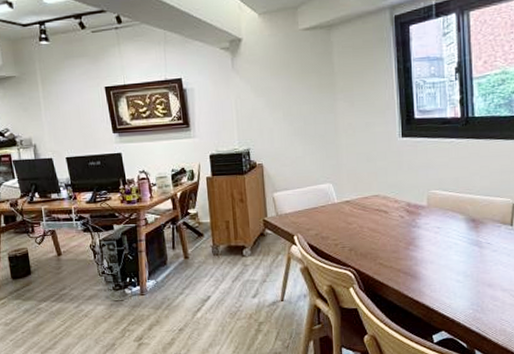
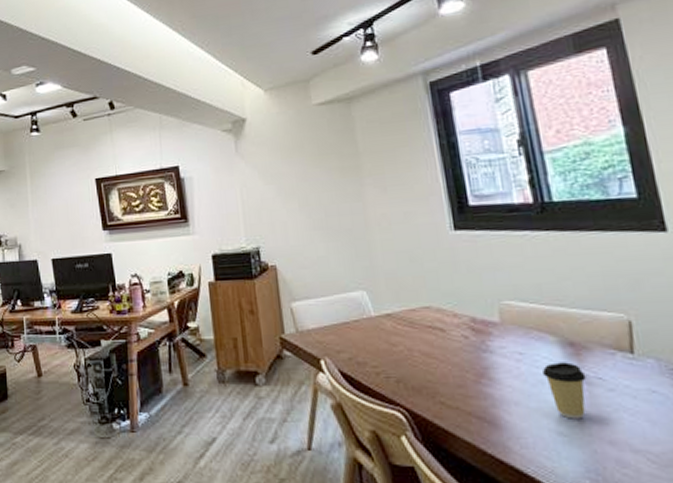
coffee cup: none [451,233,480,271] -> present [541,362,587,419]

